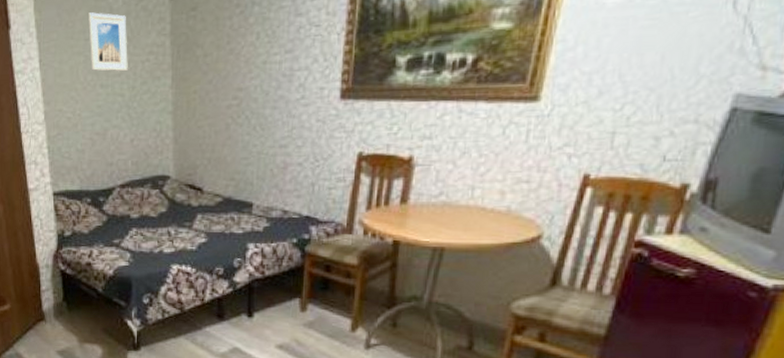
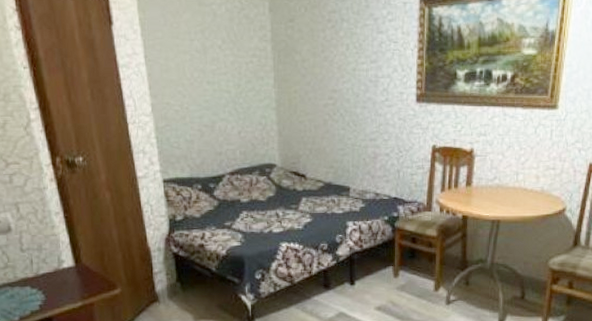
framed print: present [87,12,128,72] -> none [192,16,233,71]

